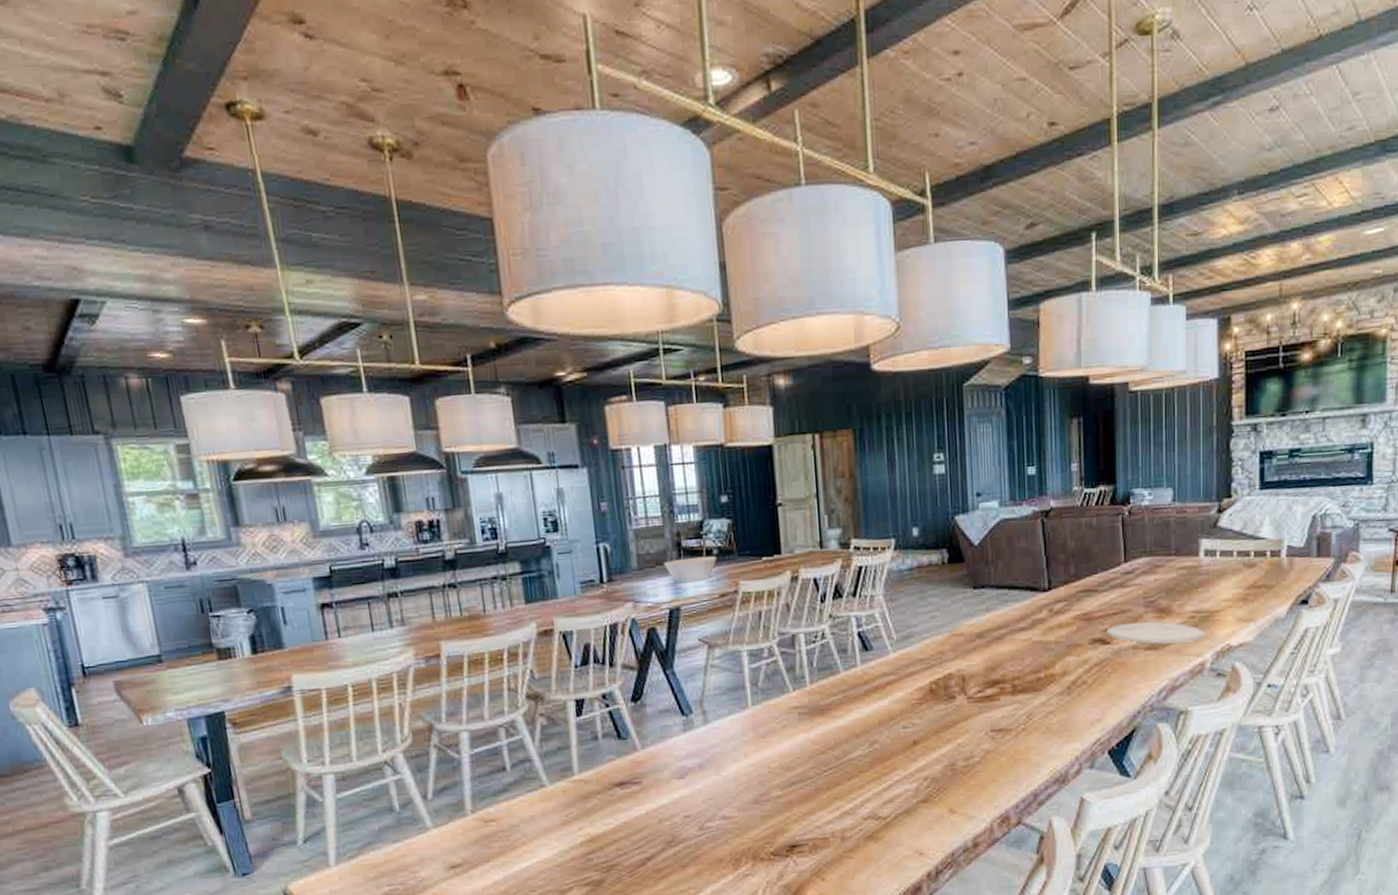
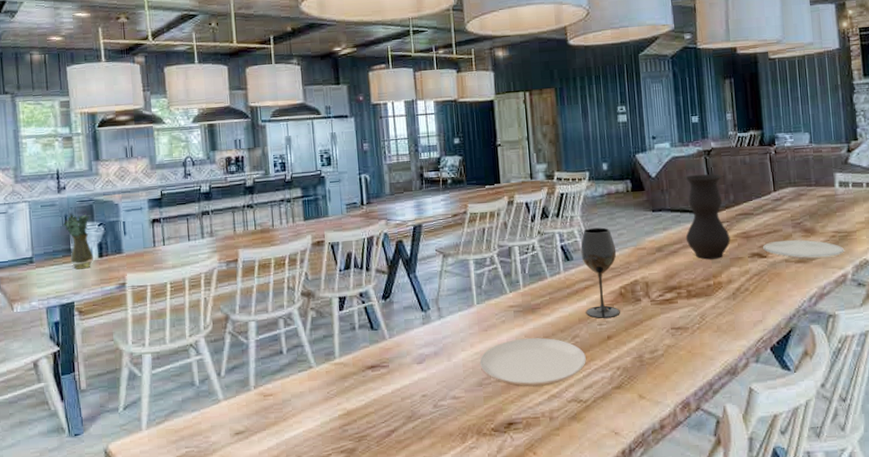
vase: none [198,596,245,670] -> present [63,213,93,270]
bowl: present [664,555,718,584] -> none [410,184,451,206]
plate: none [755,744,887,803] -> present [479,337,586,387]
wineglass: none [881,609,930,720] -> present [580,227,620,318]
vase: none [1013,540,1068,647] -> present [684,173,731,260]

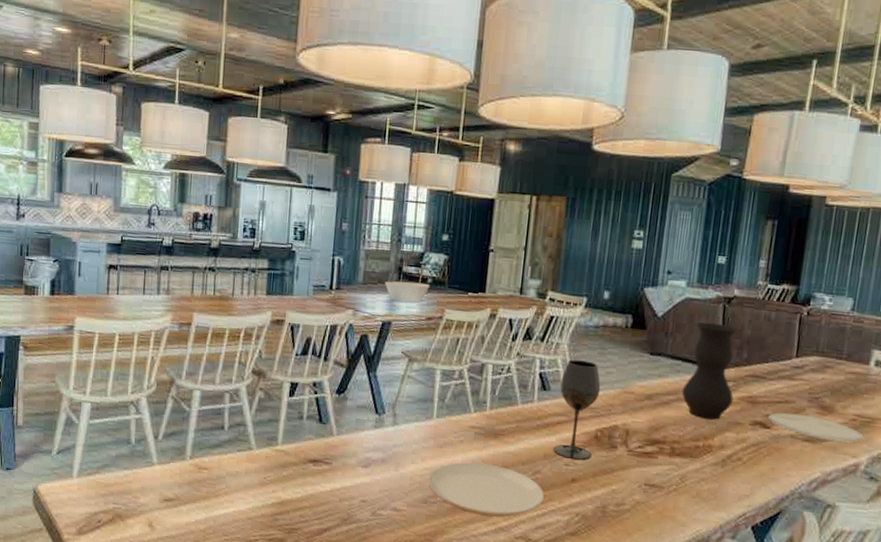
vase: present [63,213,93,270] -> none [18,243,45,304]
bowl: none [410,184,451,206] -> present [385,281,431,304]

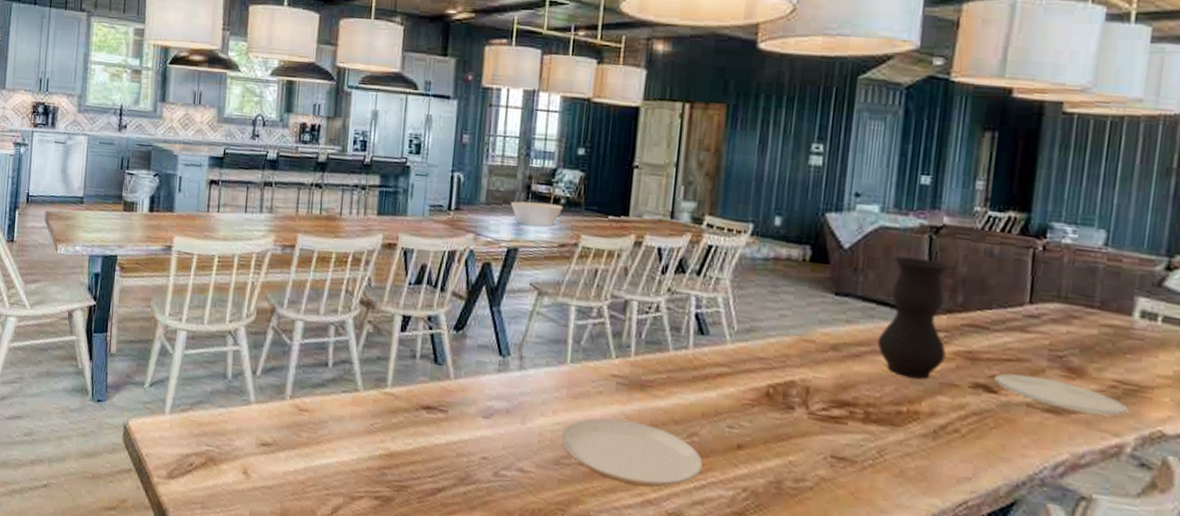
wineglass: present [553,359,601,460] -> none [713,298,773,422]

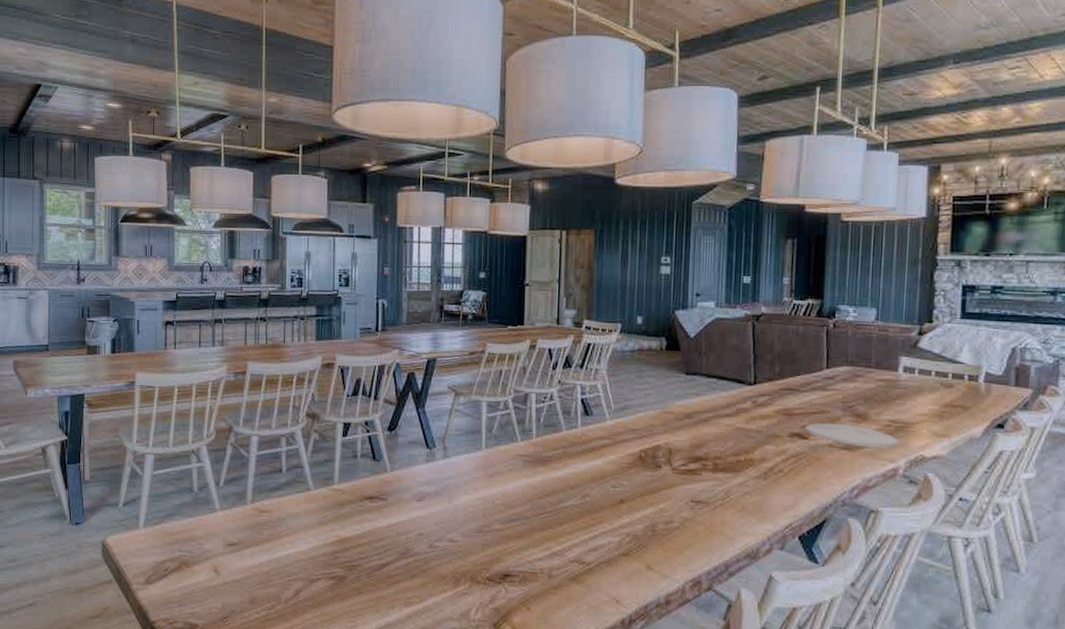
bowl: present [511,201,564,228] -> none [428,319,471,340]
plate: present [560,417,703,487] -> none [481,489,594,542]
vase: present [877,255,953,379] -> none [719,339,770,434]

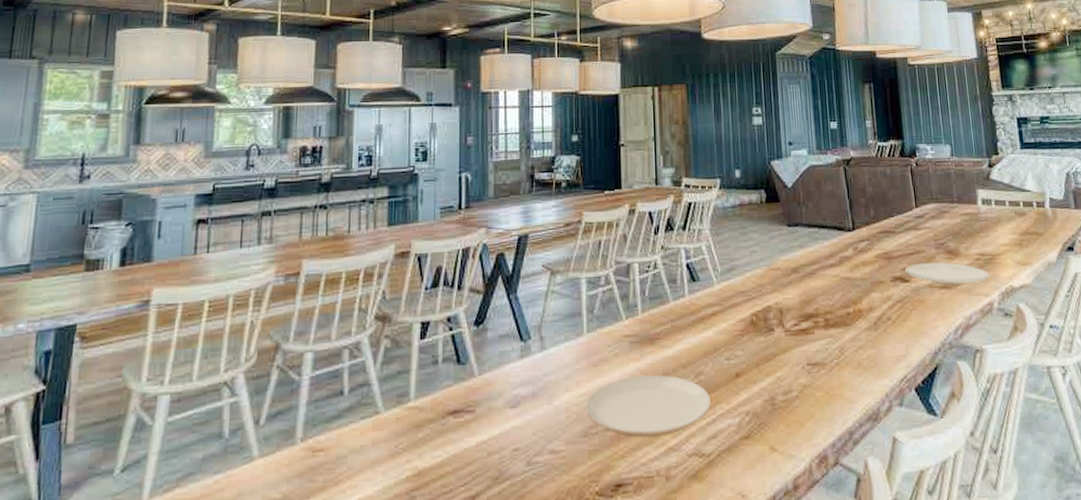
plate: none [481,489,594,542] -> present [586,374,711,438]

